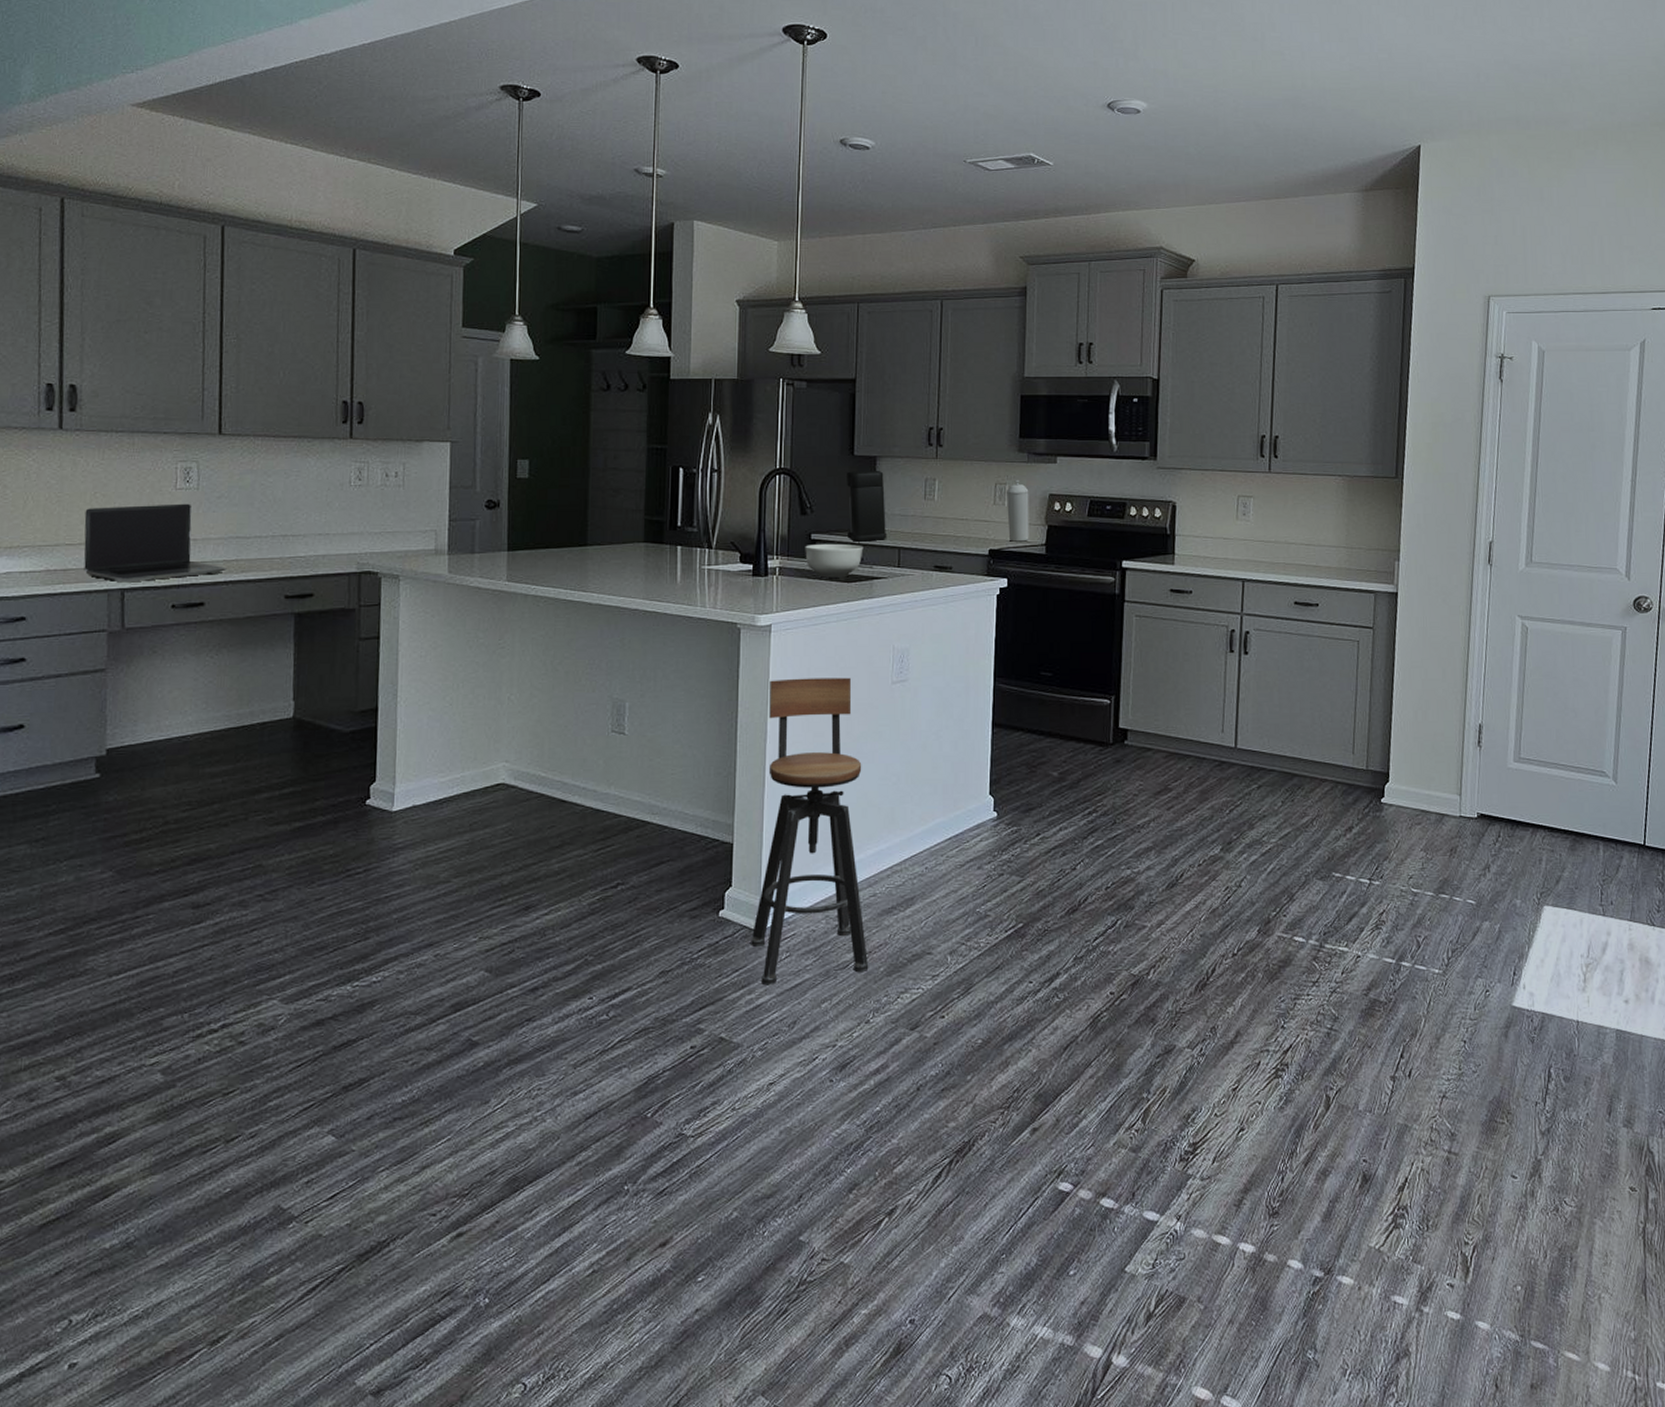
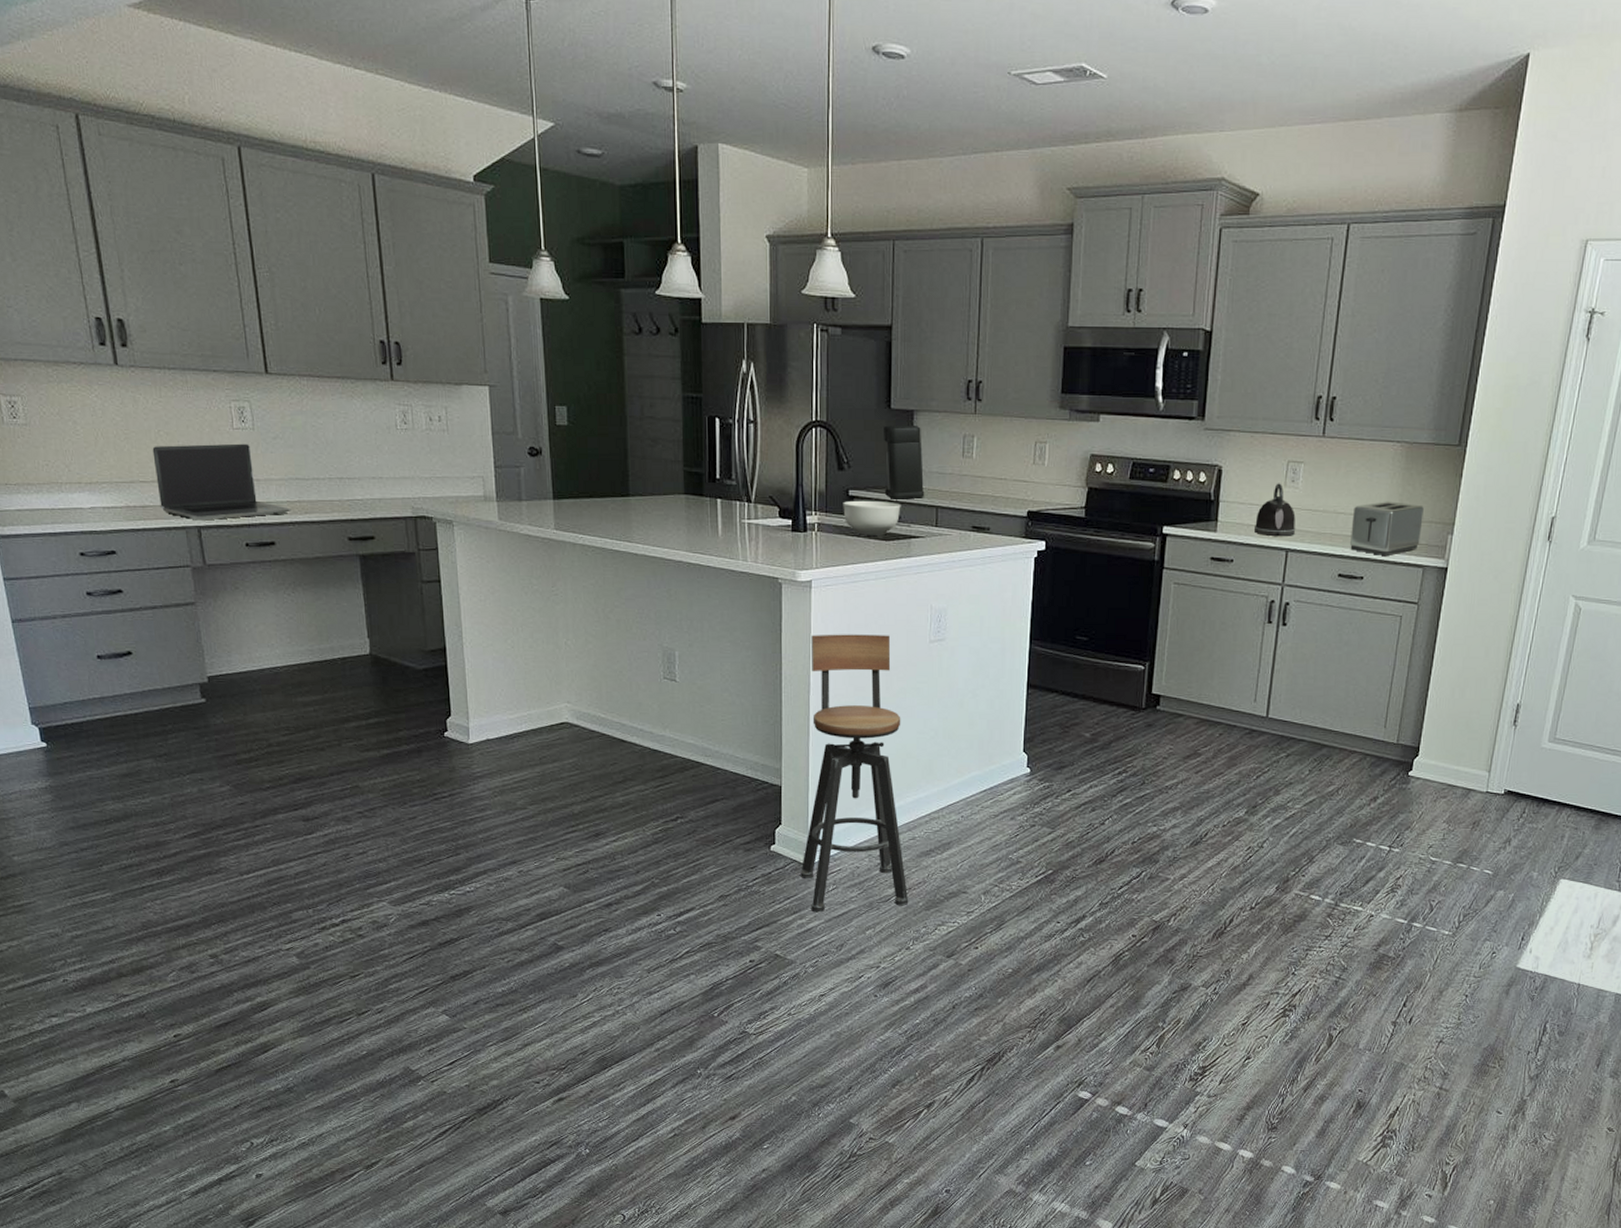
canister: present [1006,479,1029,542] -> none [1046,438,1070,504]
kettle: none [1210,516,1251,567] -> present [1253,483,1296,536]
toaster: none [1303,531,1370,582] -> present [1350,501,1424,555]

